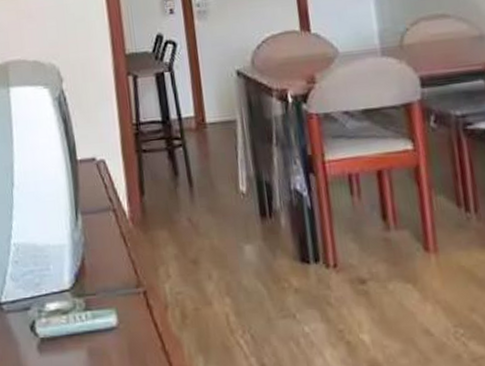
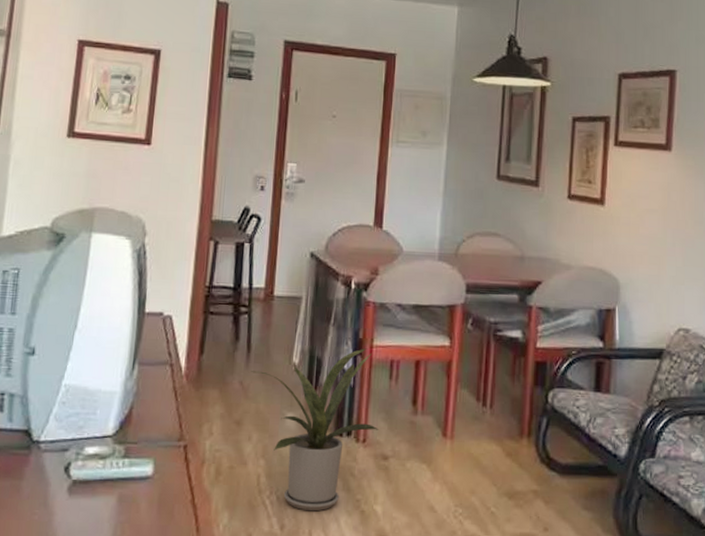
house plant: none [197,165,349,348] -> present [251,348,379,512]

